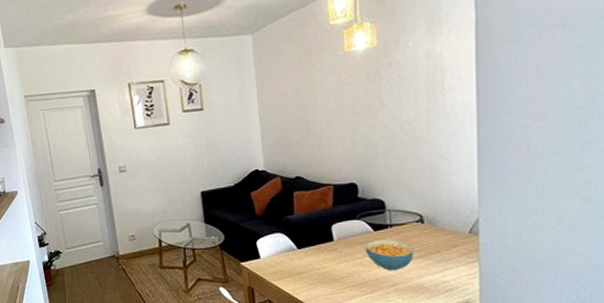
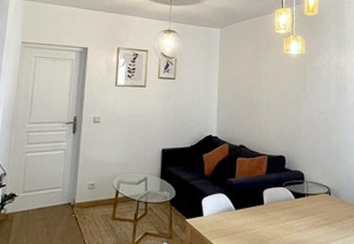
cereal bowl: present [365,239,415,271] -> none [287,206,324,236]

